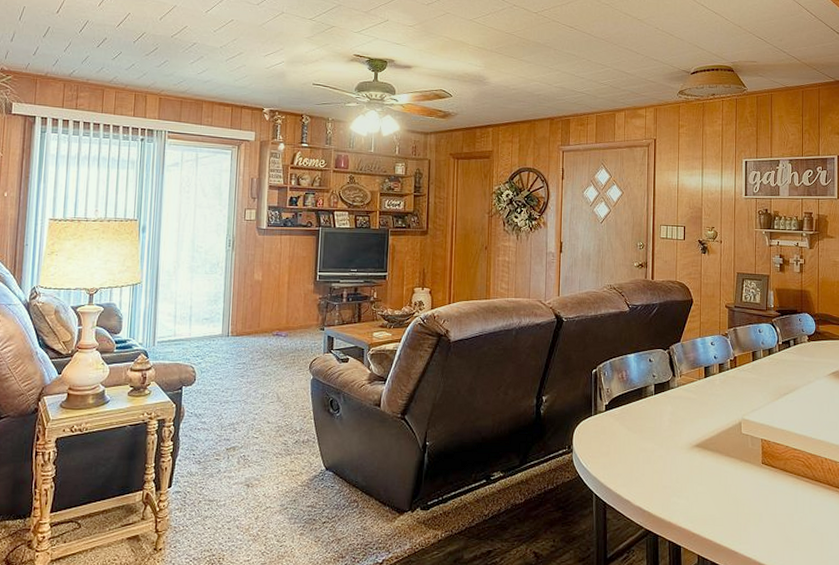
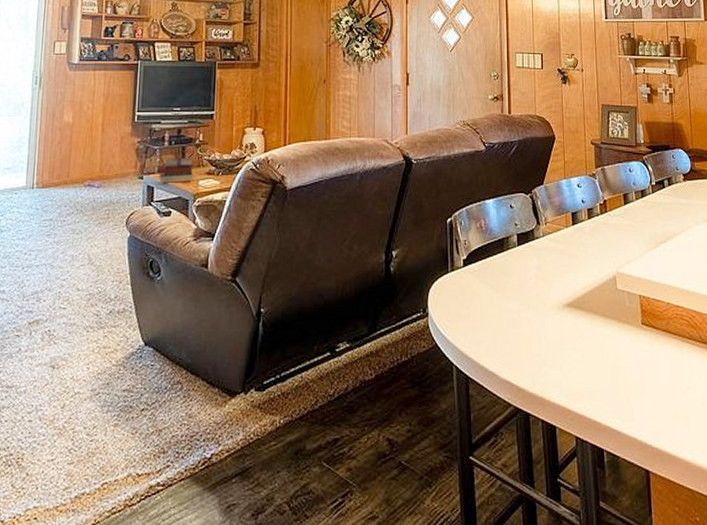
books: none [335,312,369,335] -> present [156,158,195,184]

